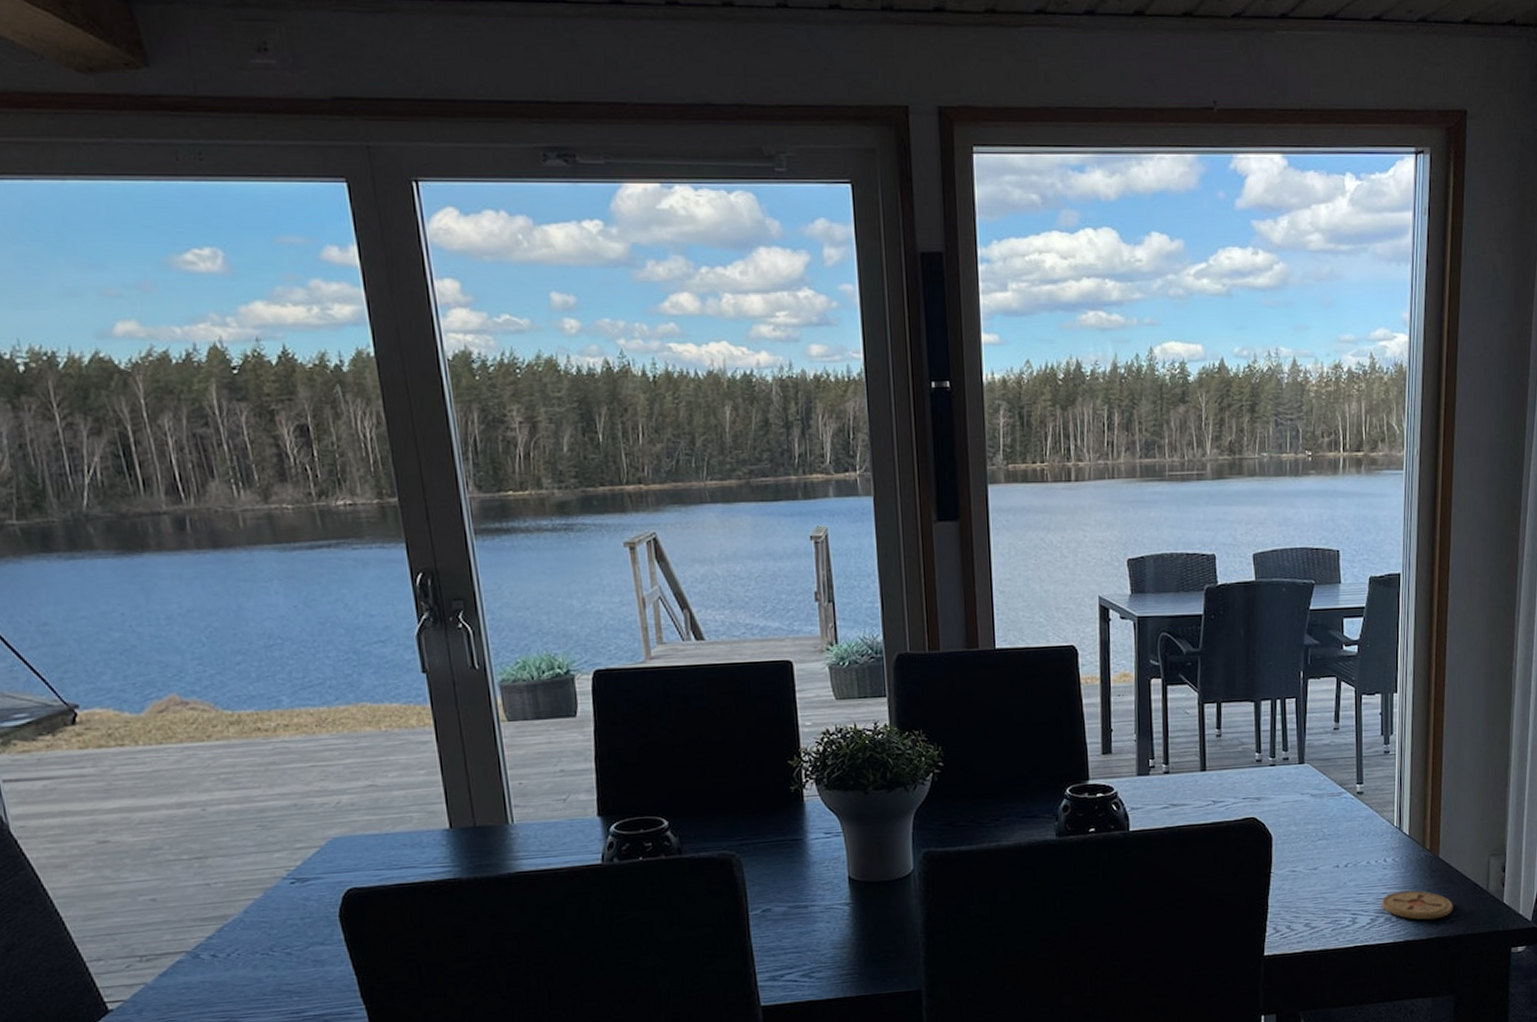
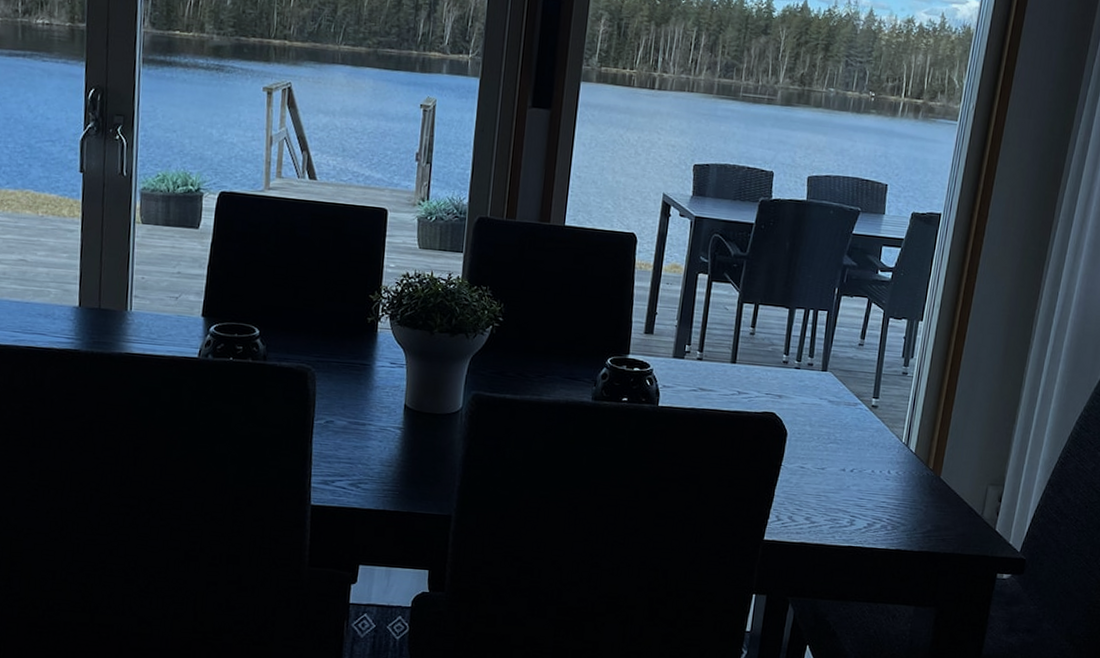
coaster: present [1381,890,1453,920] -> none [879,502,947,535]

